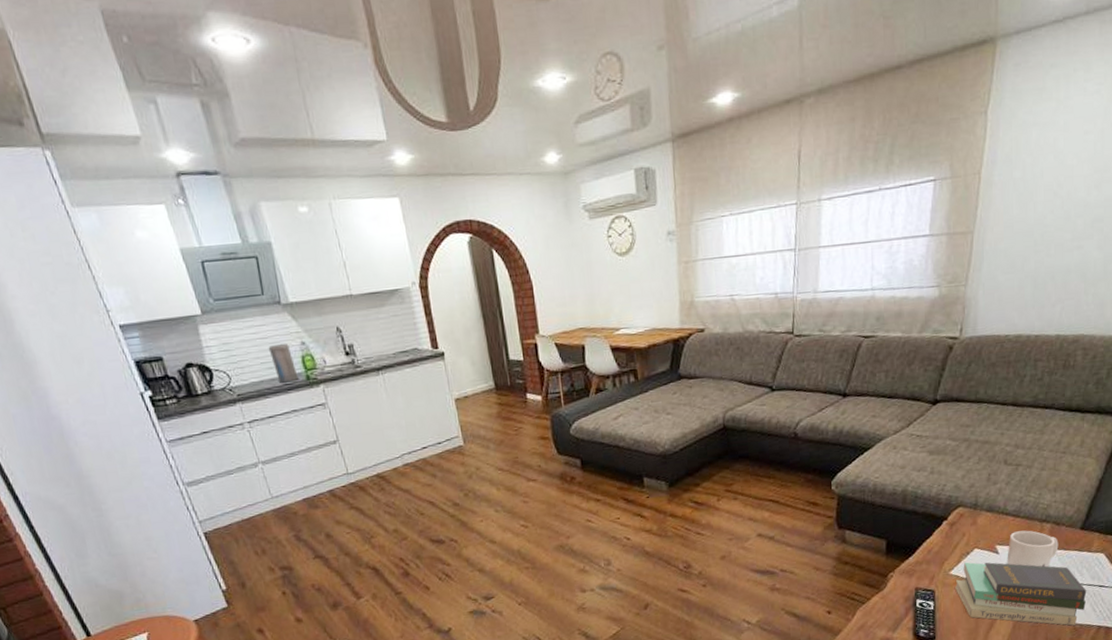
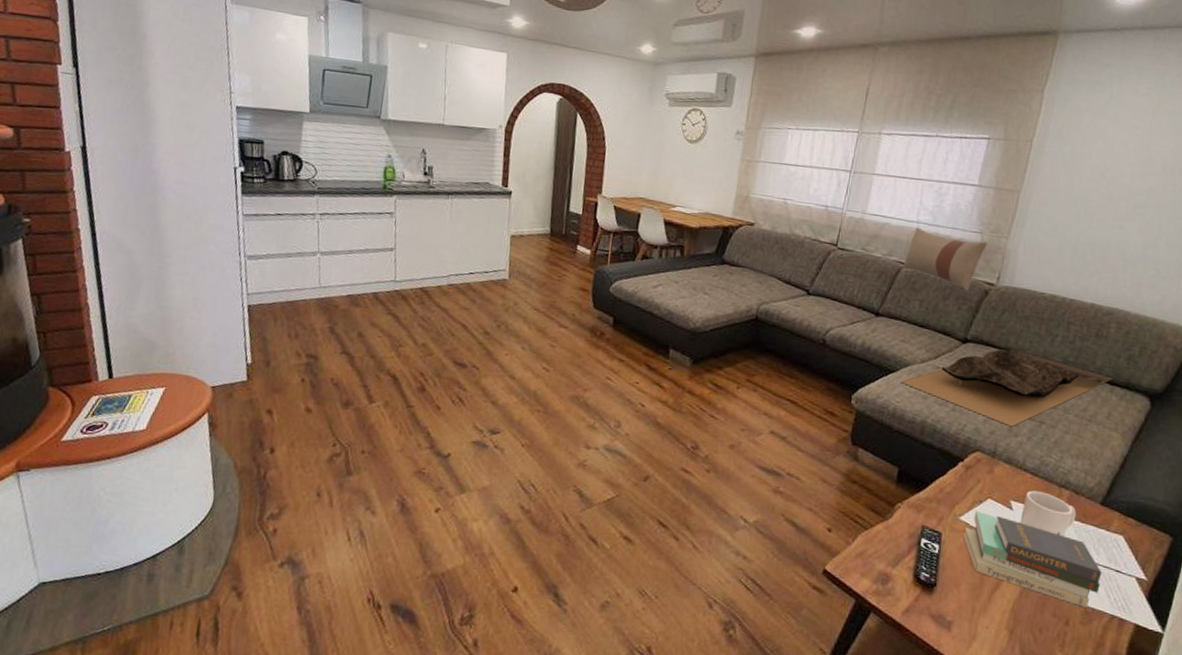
canister: present [268,343,299,383] -> none [357,151,377,188]
pillow: none [862,294,946,351] -> present [902,227,987,291]
throw blanket: none [876,398,1083,477] -> present [900,348,1113,427]

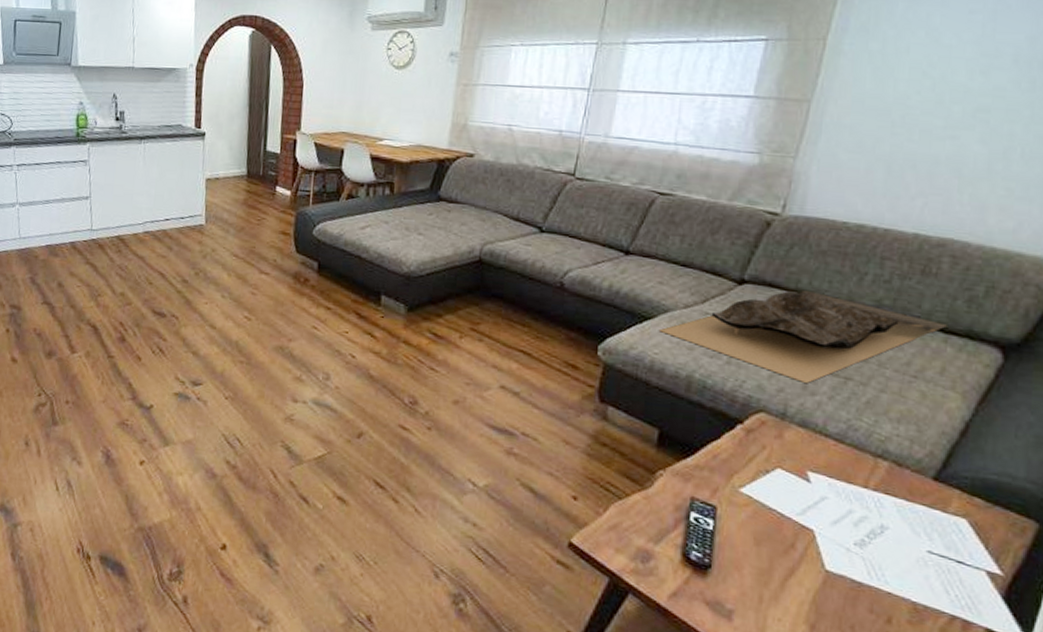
pillow: present [902,227,987,291] -> none [656,150,768,223]
books: present [963,510,1102,608] -> none [745,481,937,605]
mug: present [1020,490,1076,537] -> none [821,460,899,518]

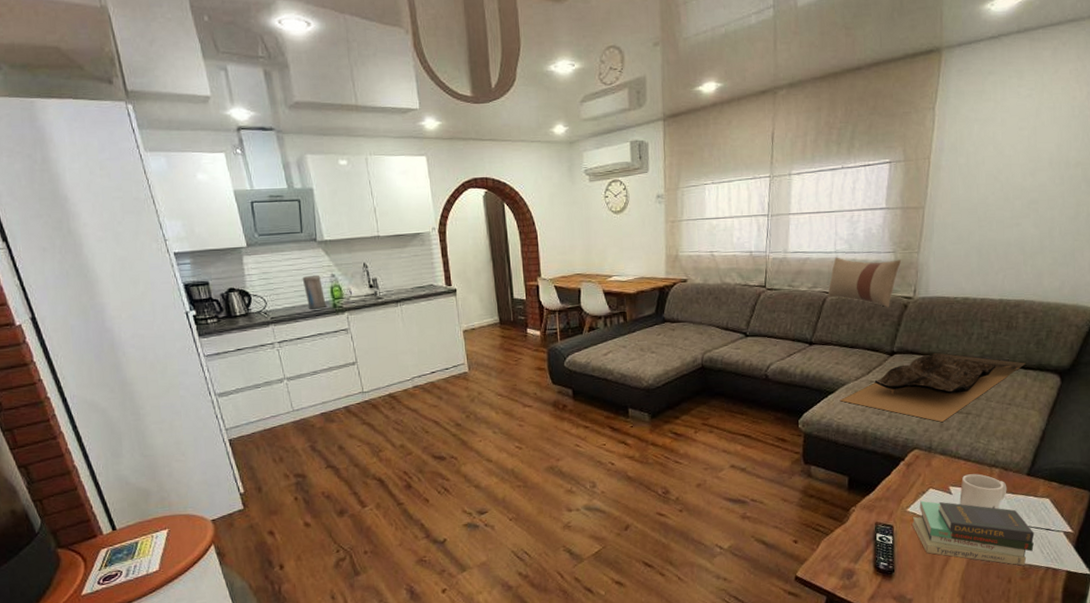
canister: none [50,100,70,136] -> present [302,274,326,309]
pillow: none [656,150,768,223] -> present [827,257,901,308]
books: none [745,481,937,605] -> present [912,500,1035,566]
mug: none [821,460,899,518] -> present [959,474,1007,509]

